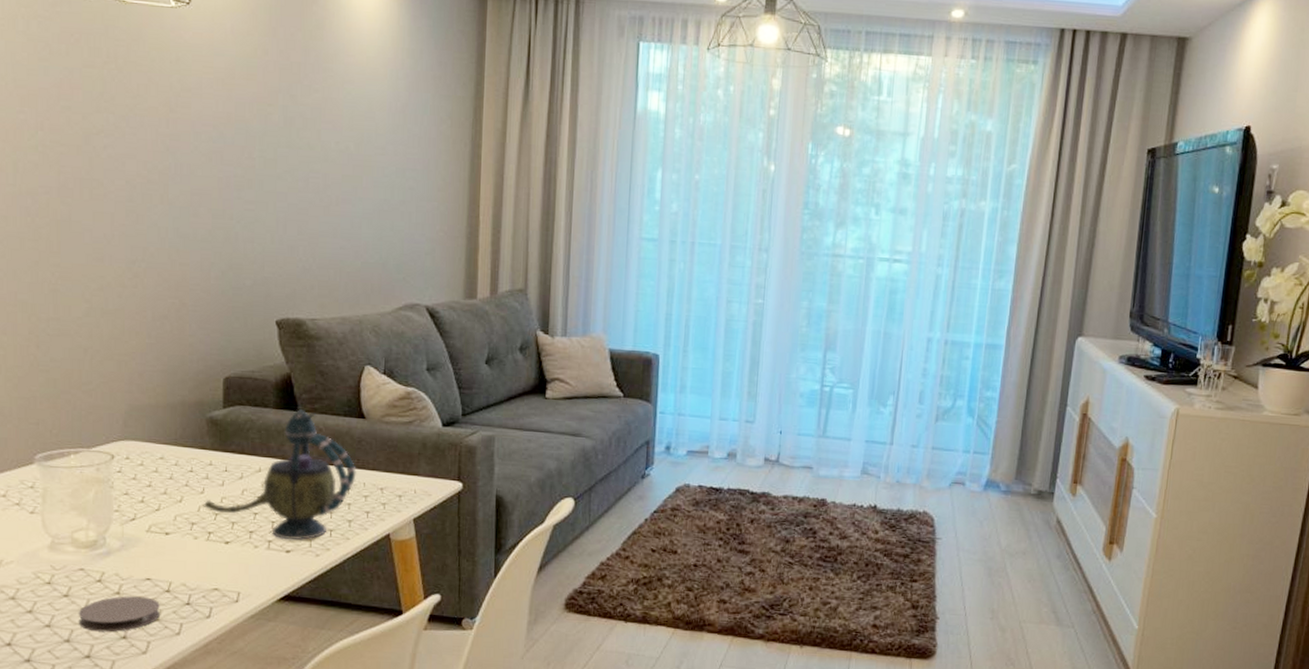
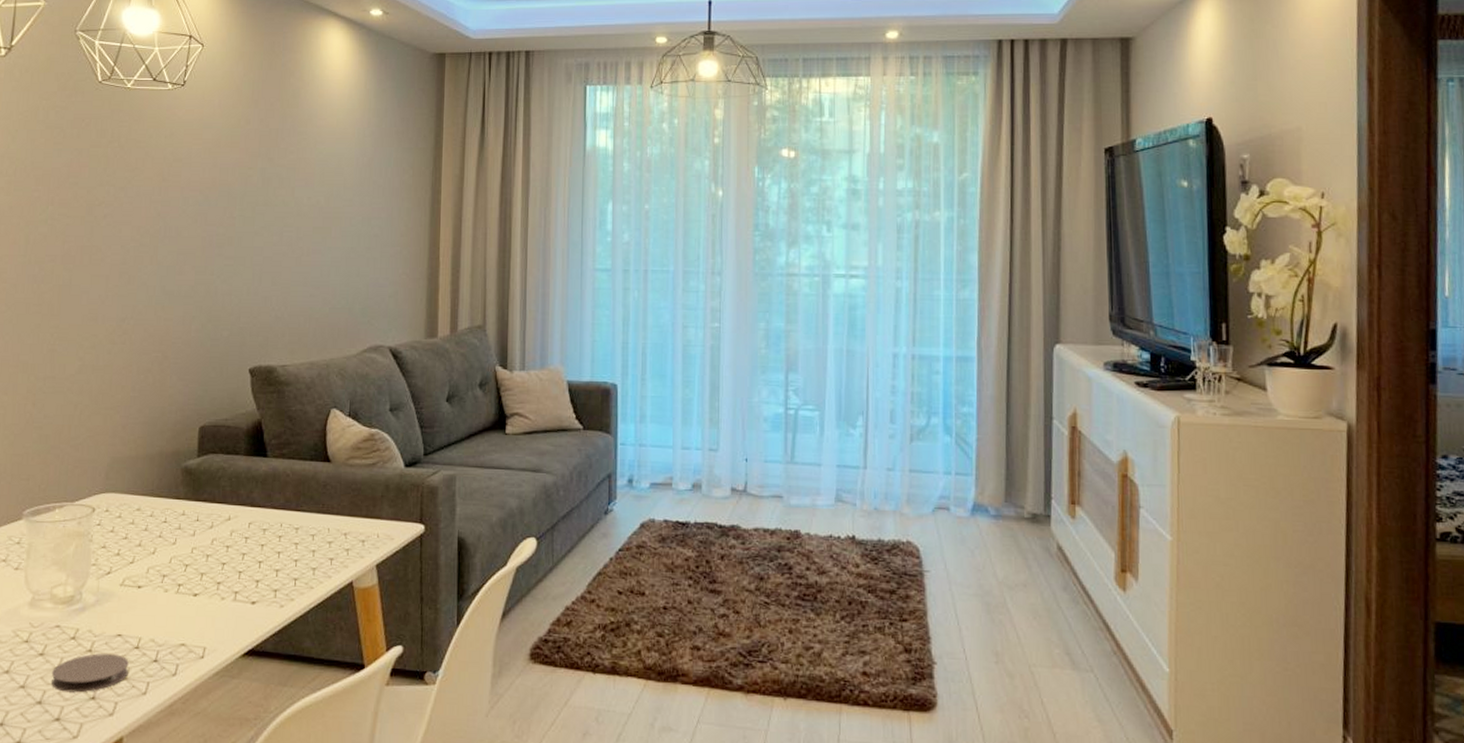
teapot: present [203,409,356,541] -> none [174,455,321,591]

